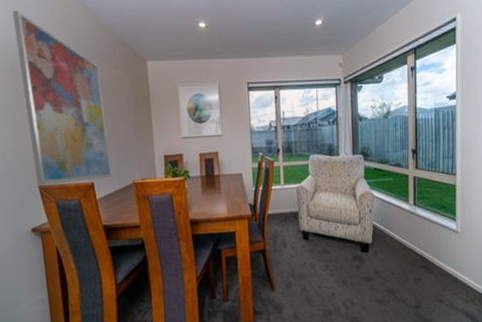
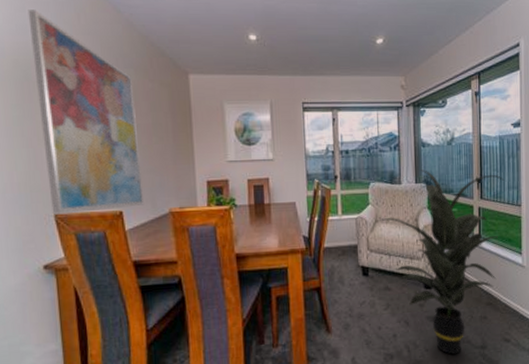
indoor plant: none [317,142,440,312] -> present [377,170,505,354]

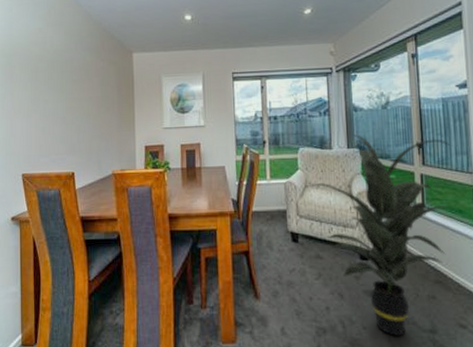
wall art: present [27,10,145,215] -> none [14,10,92,174]

